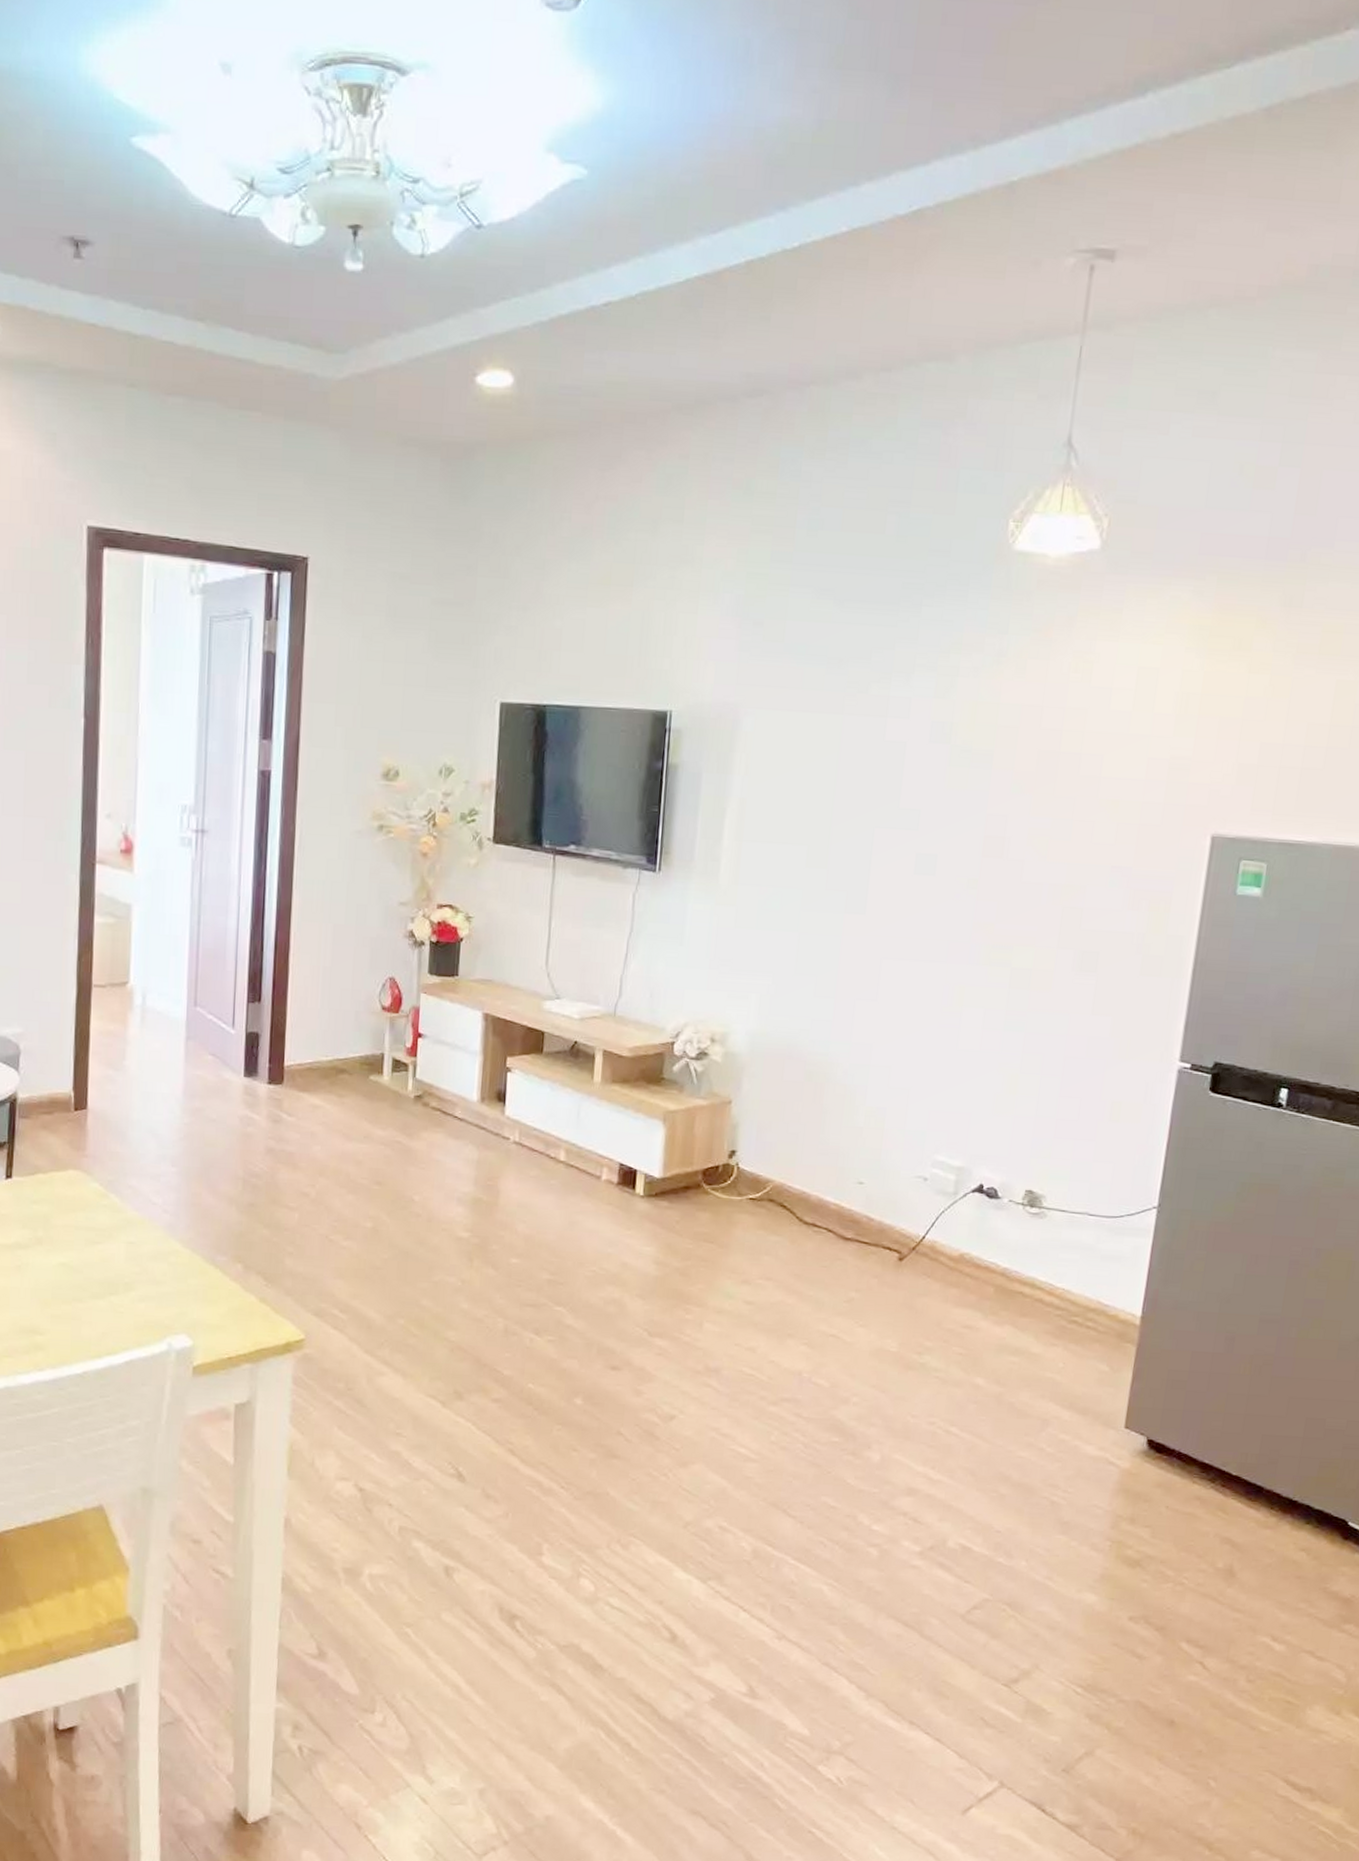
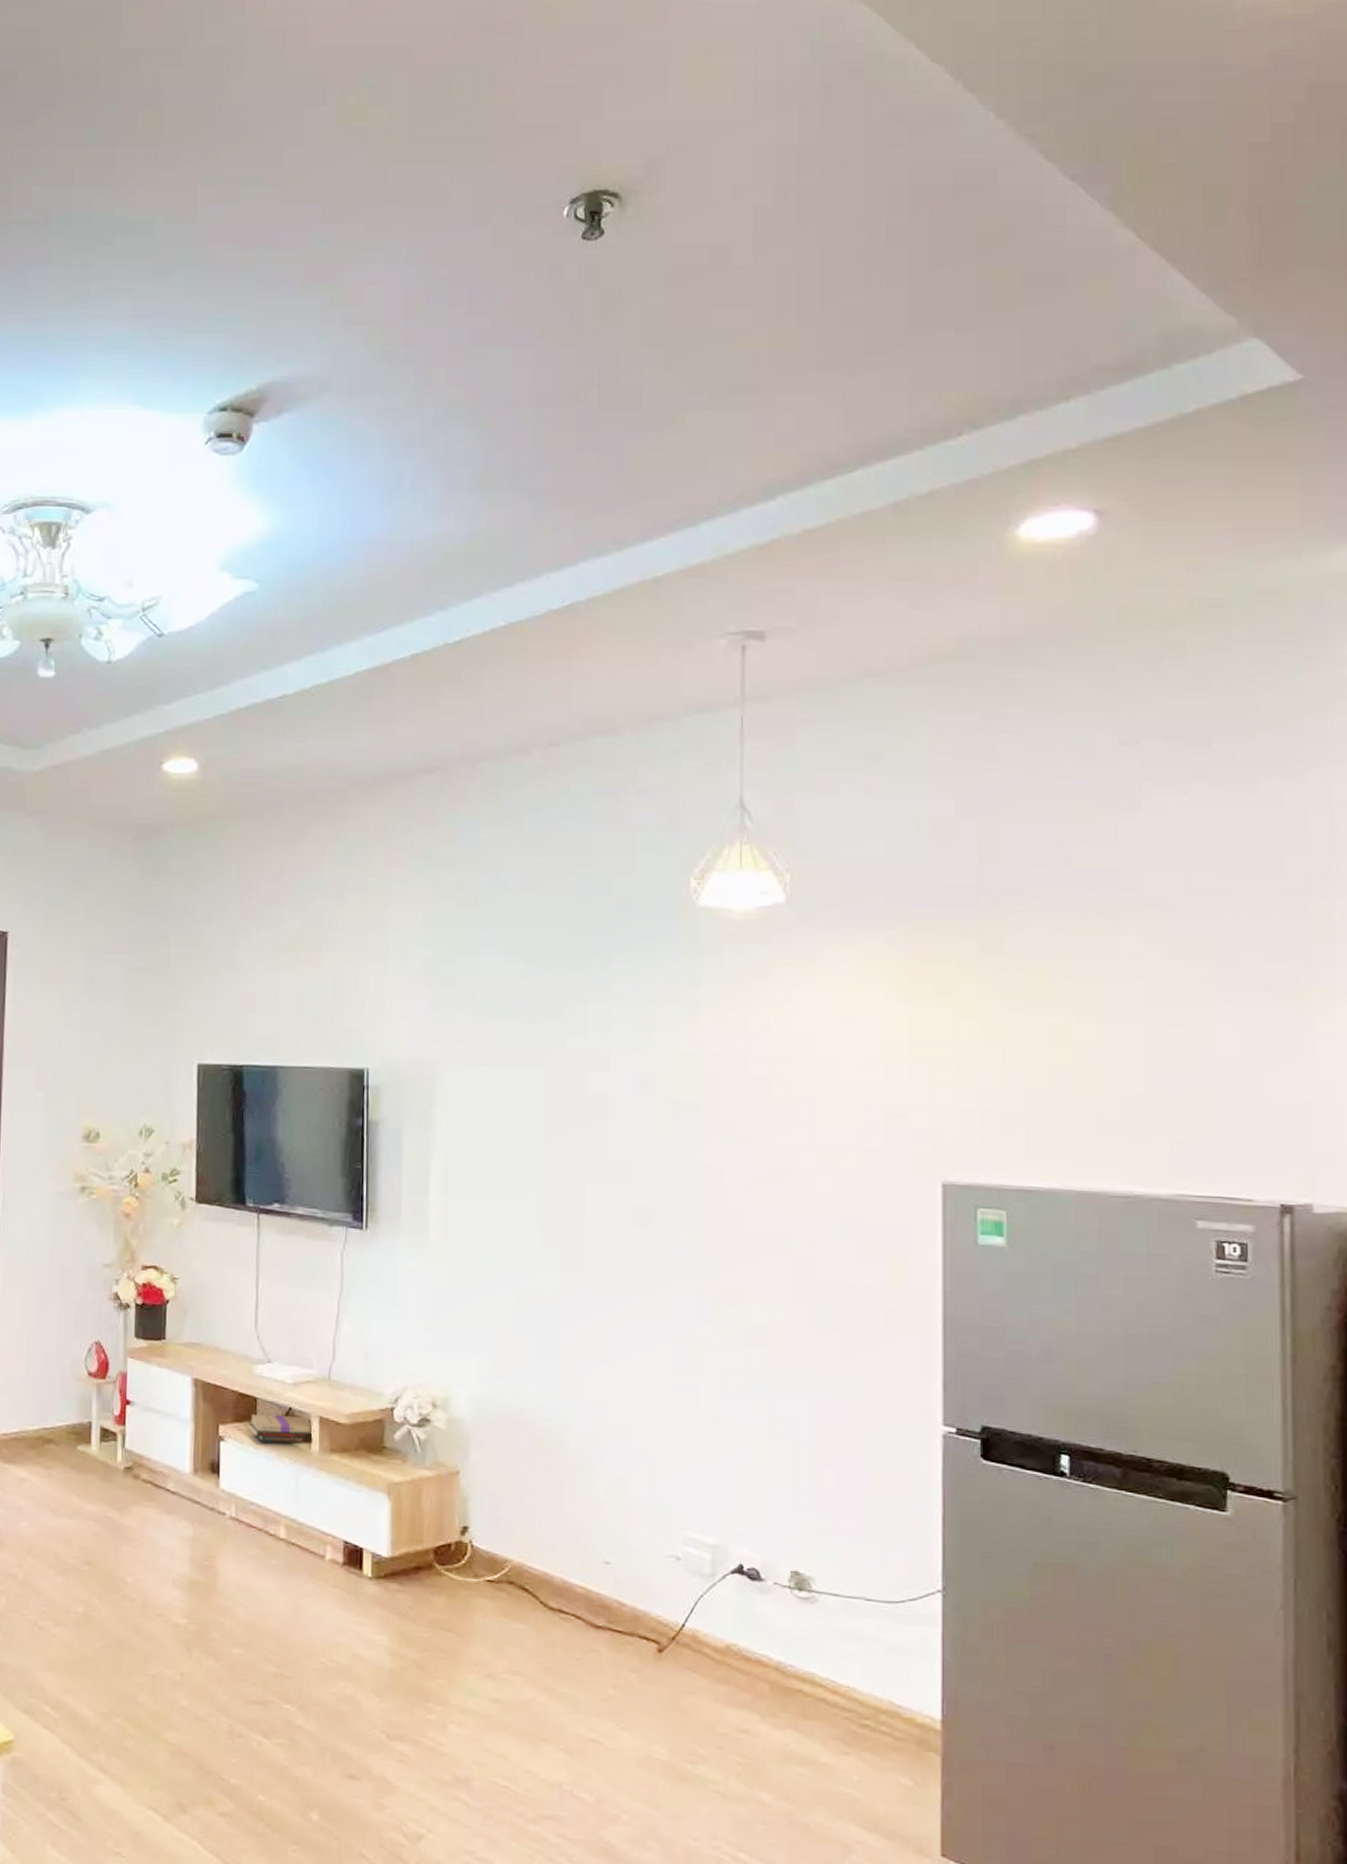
books: none [534,1047,598,1076] -> present [247,1414,315,1445]

